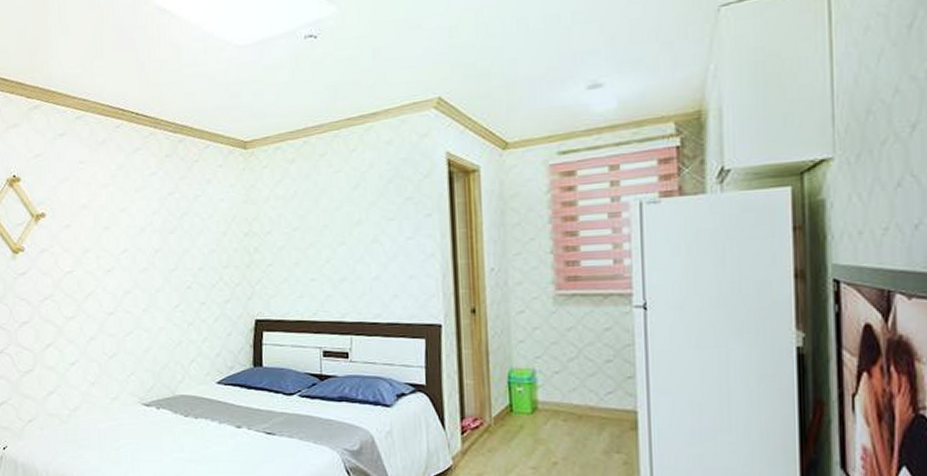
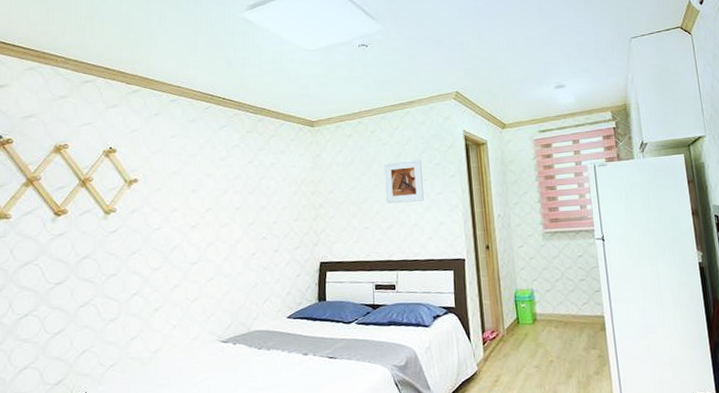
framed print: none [336,192,389,250] -> present [384,159,424,204]

